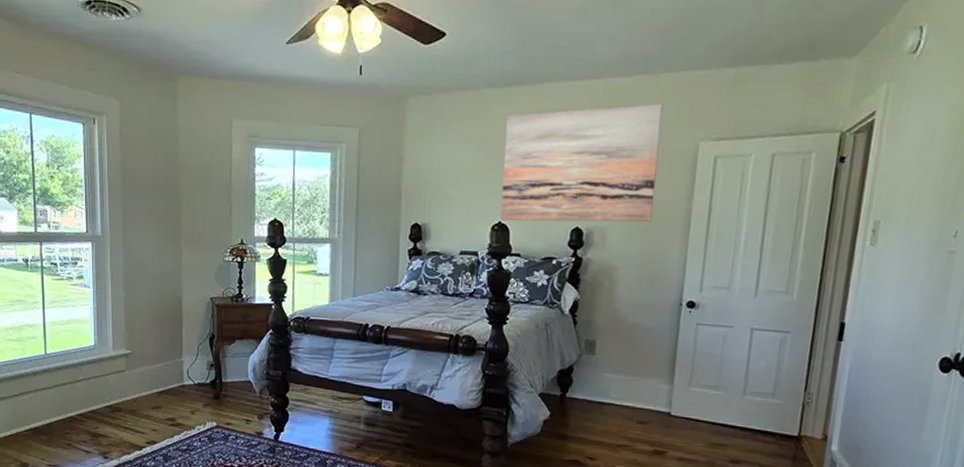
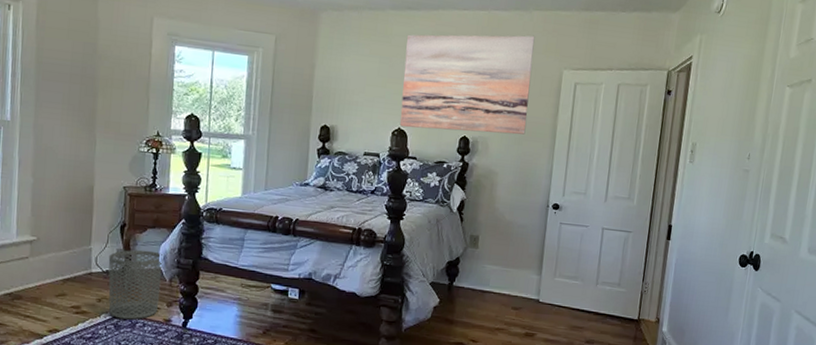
waste bin: none [199,361,253,432] -> present [108,250,163,320]

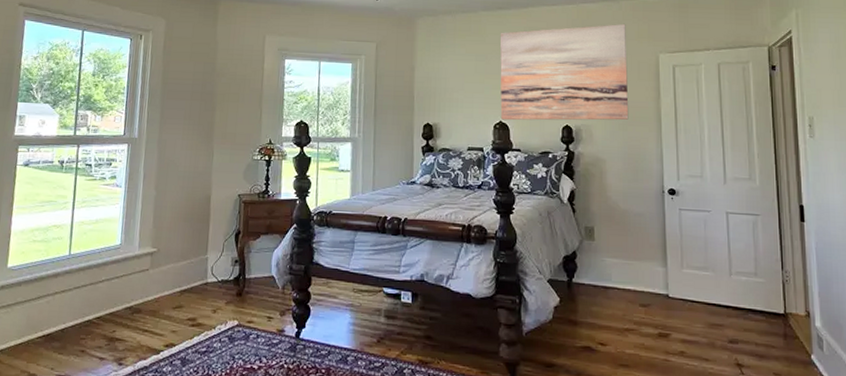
waste bin: present [108,250,163,320] -> none [223,257,276,331]

